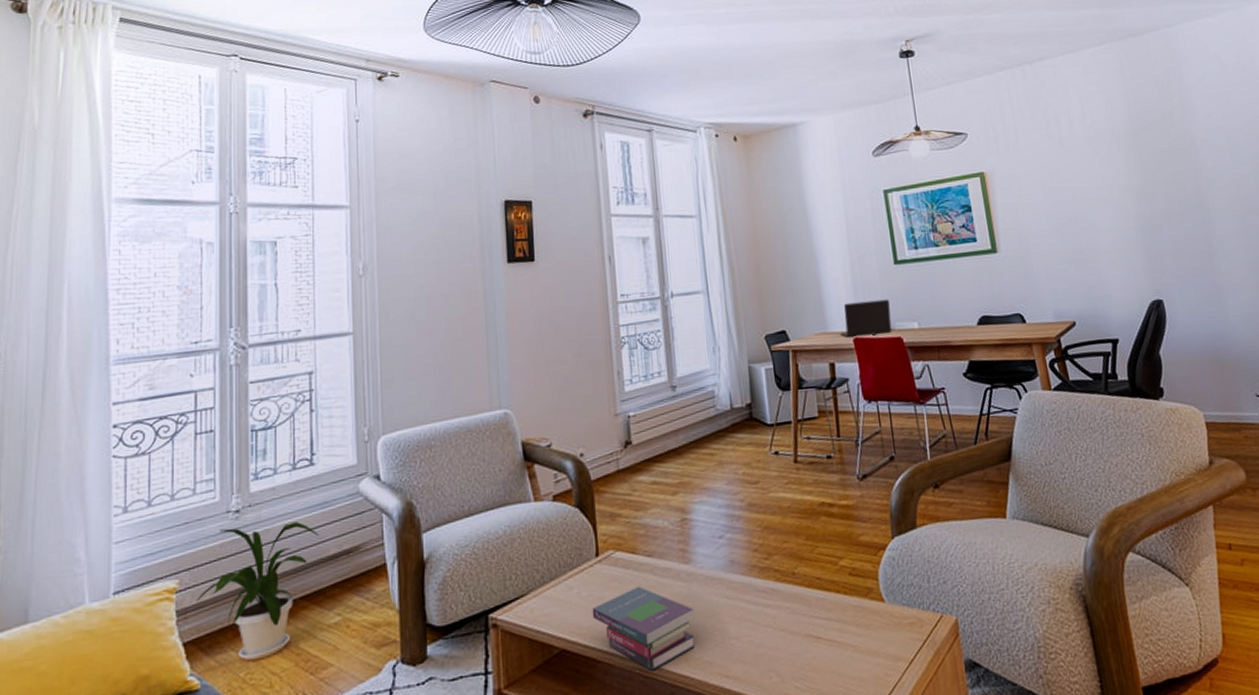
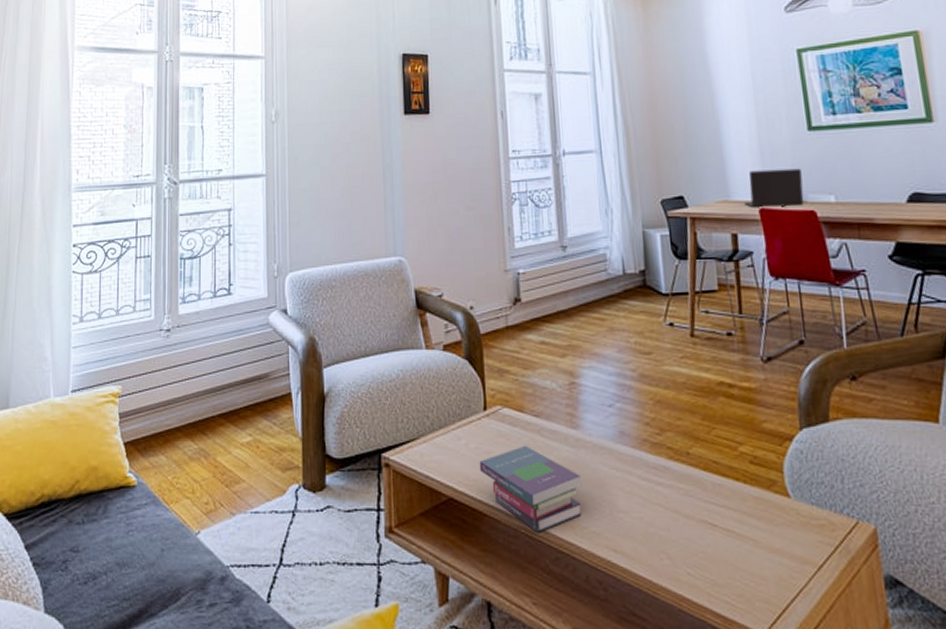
house plant: present [196,522,319,662] -> none [135,345,235,467]

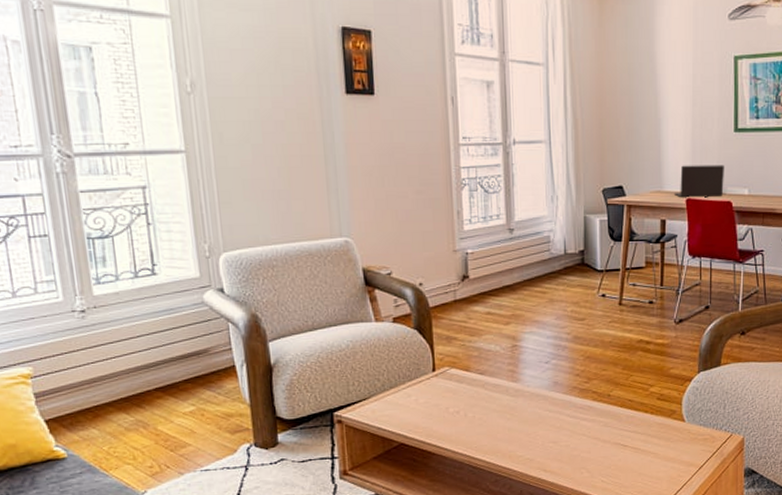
books: present [479,445,582,532] -> none [428,397,519,463]

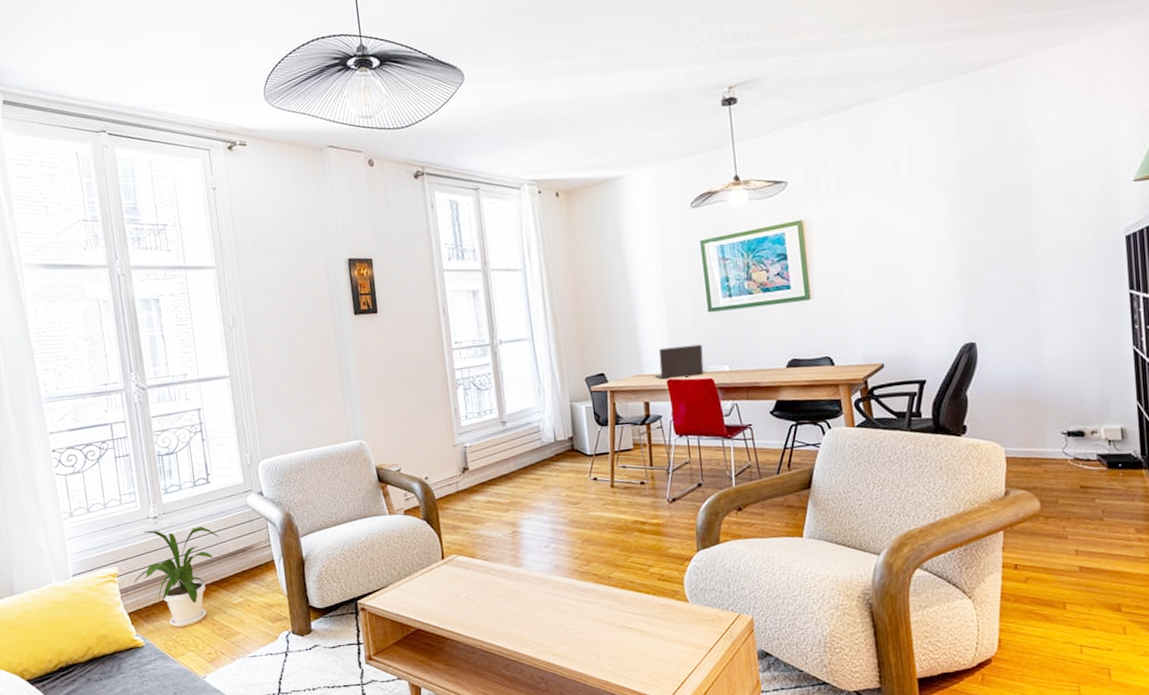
house plant: none [52,324,167,438] -> present [133,527,220,628]

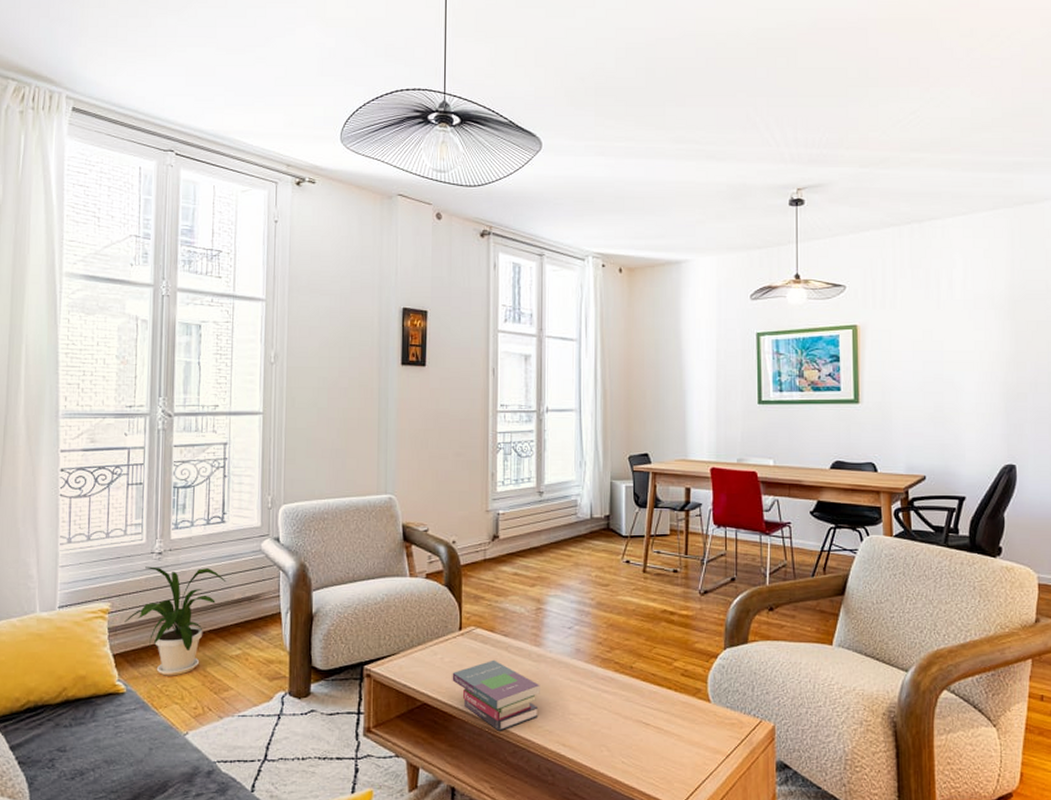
books: none [440,583,526,648] -> present [452,659,540,731]
laptop: present [654,344,704,380] -> none [698,435,748,468]

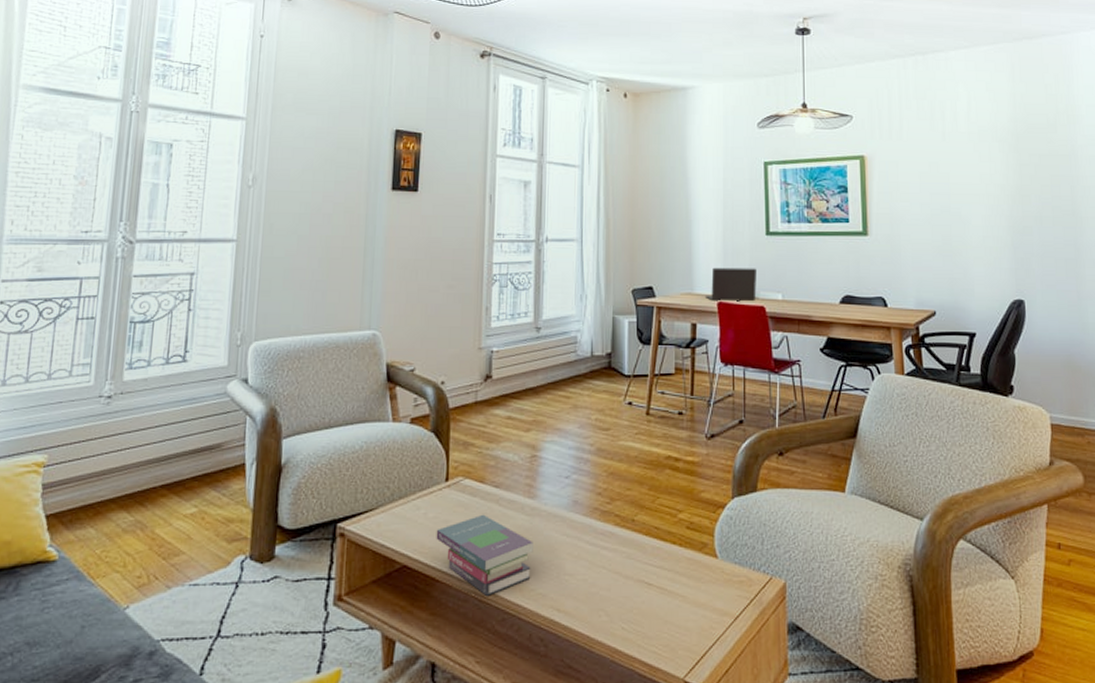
house plant: present [124,566,226,676] -> none [62,412,185,540]
laptop: none [698,435,748,468] -> present [704,267,757,302]

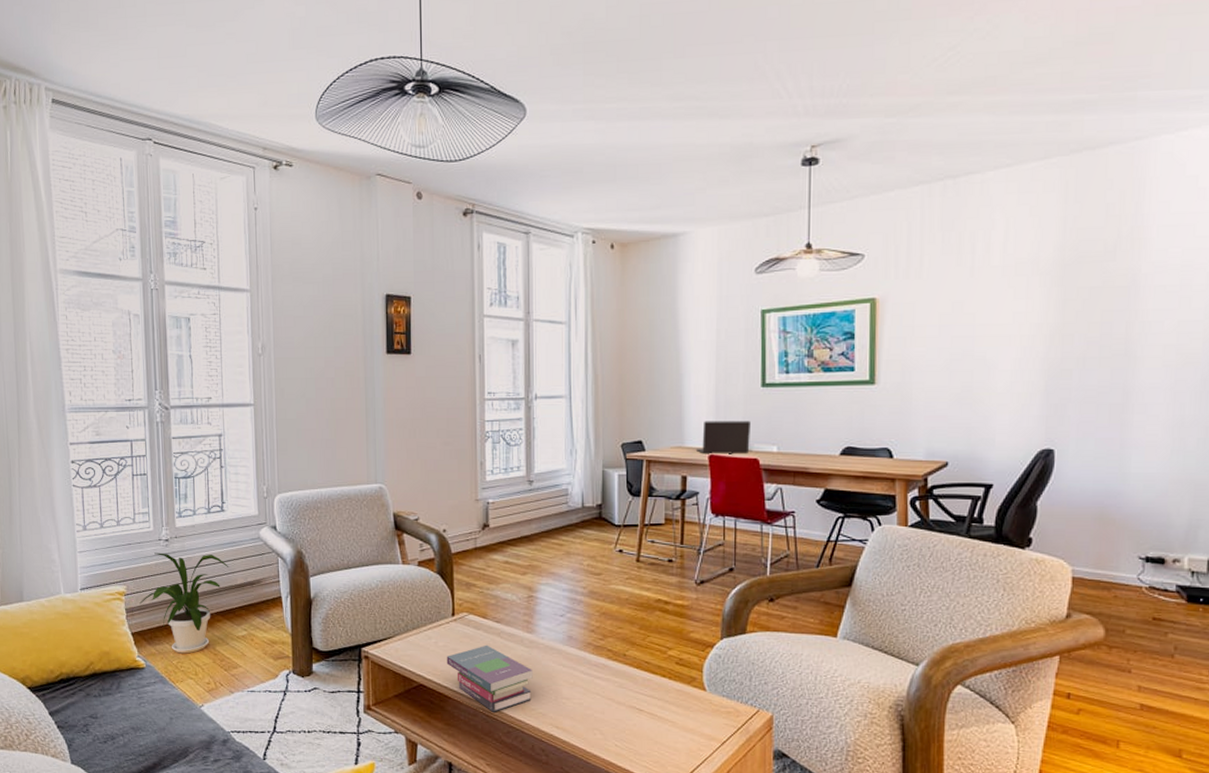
house plant: none [62,412,185,540] -> present [139,552,229,654]

